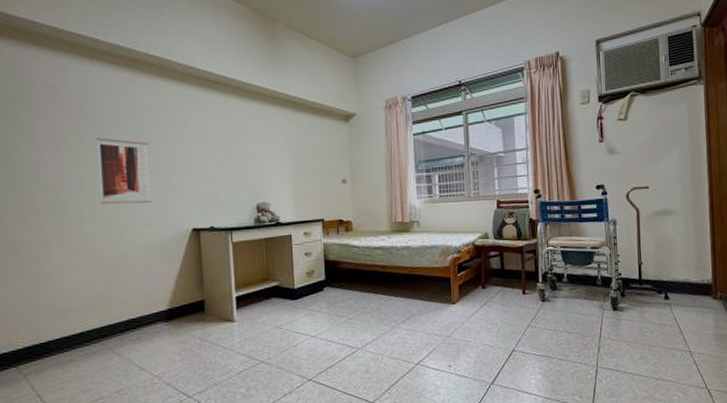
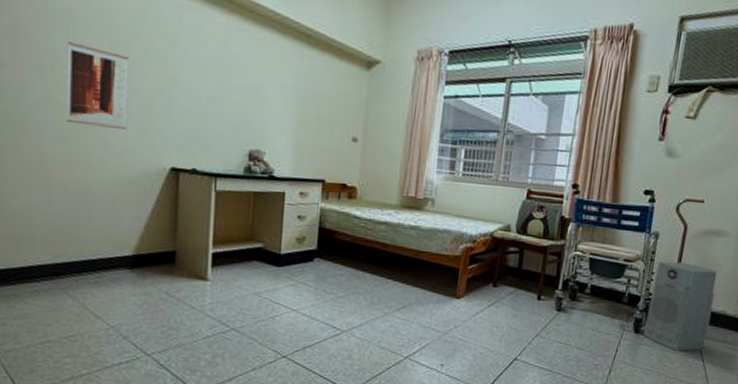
air purifier: none [620,242,677,321] -> present [643,261,717,351]

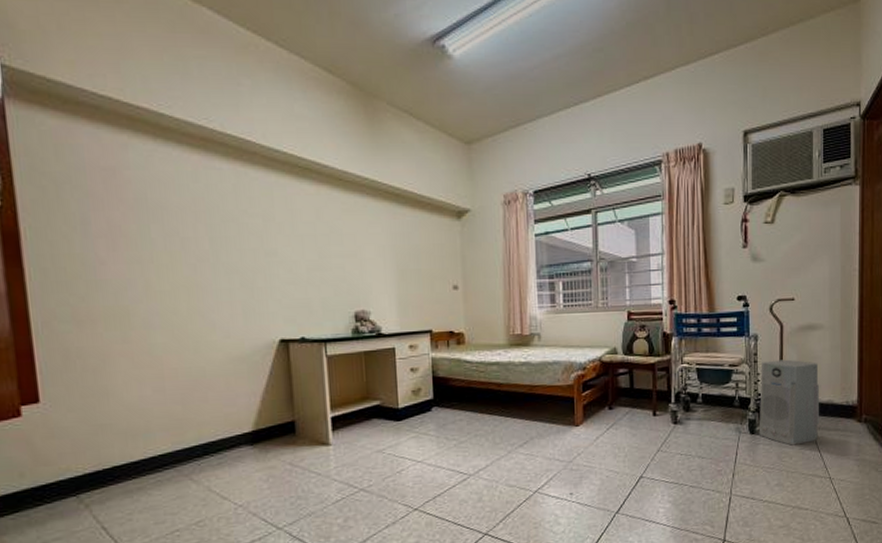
wall art: present [66,42,129,129] -> none [163,232,232,311]

